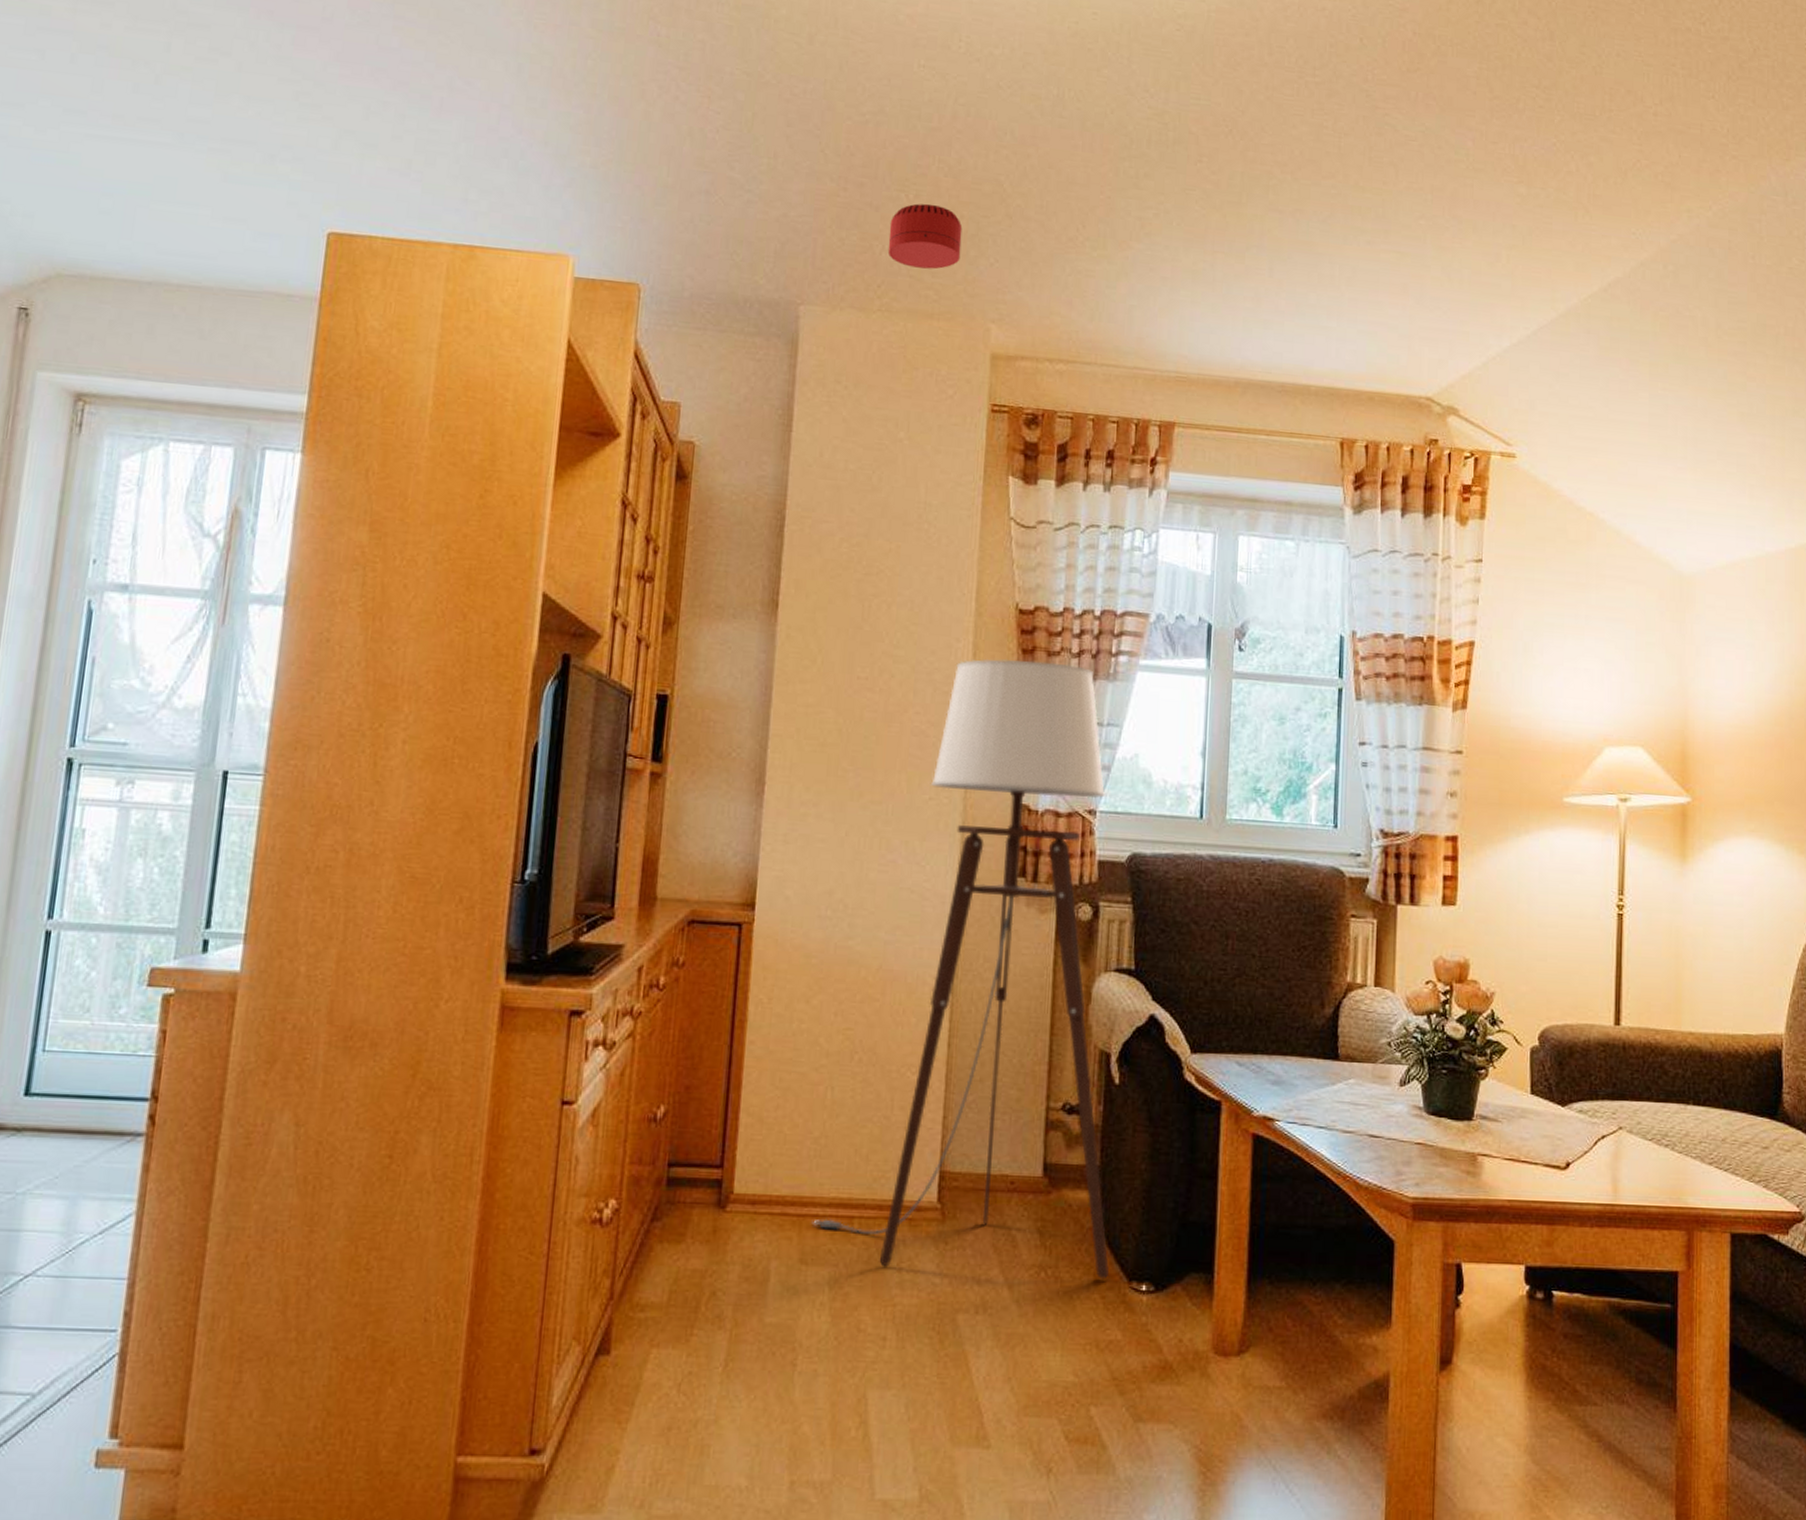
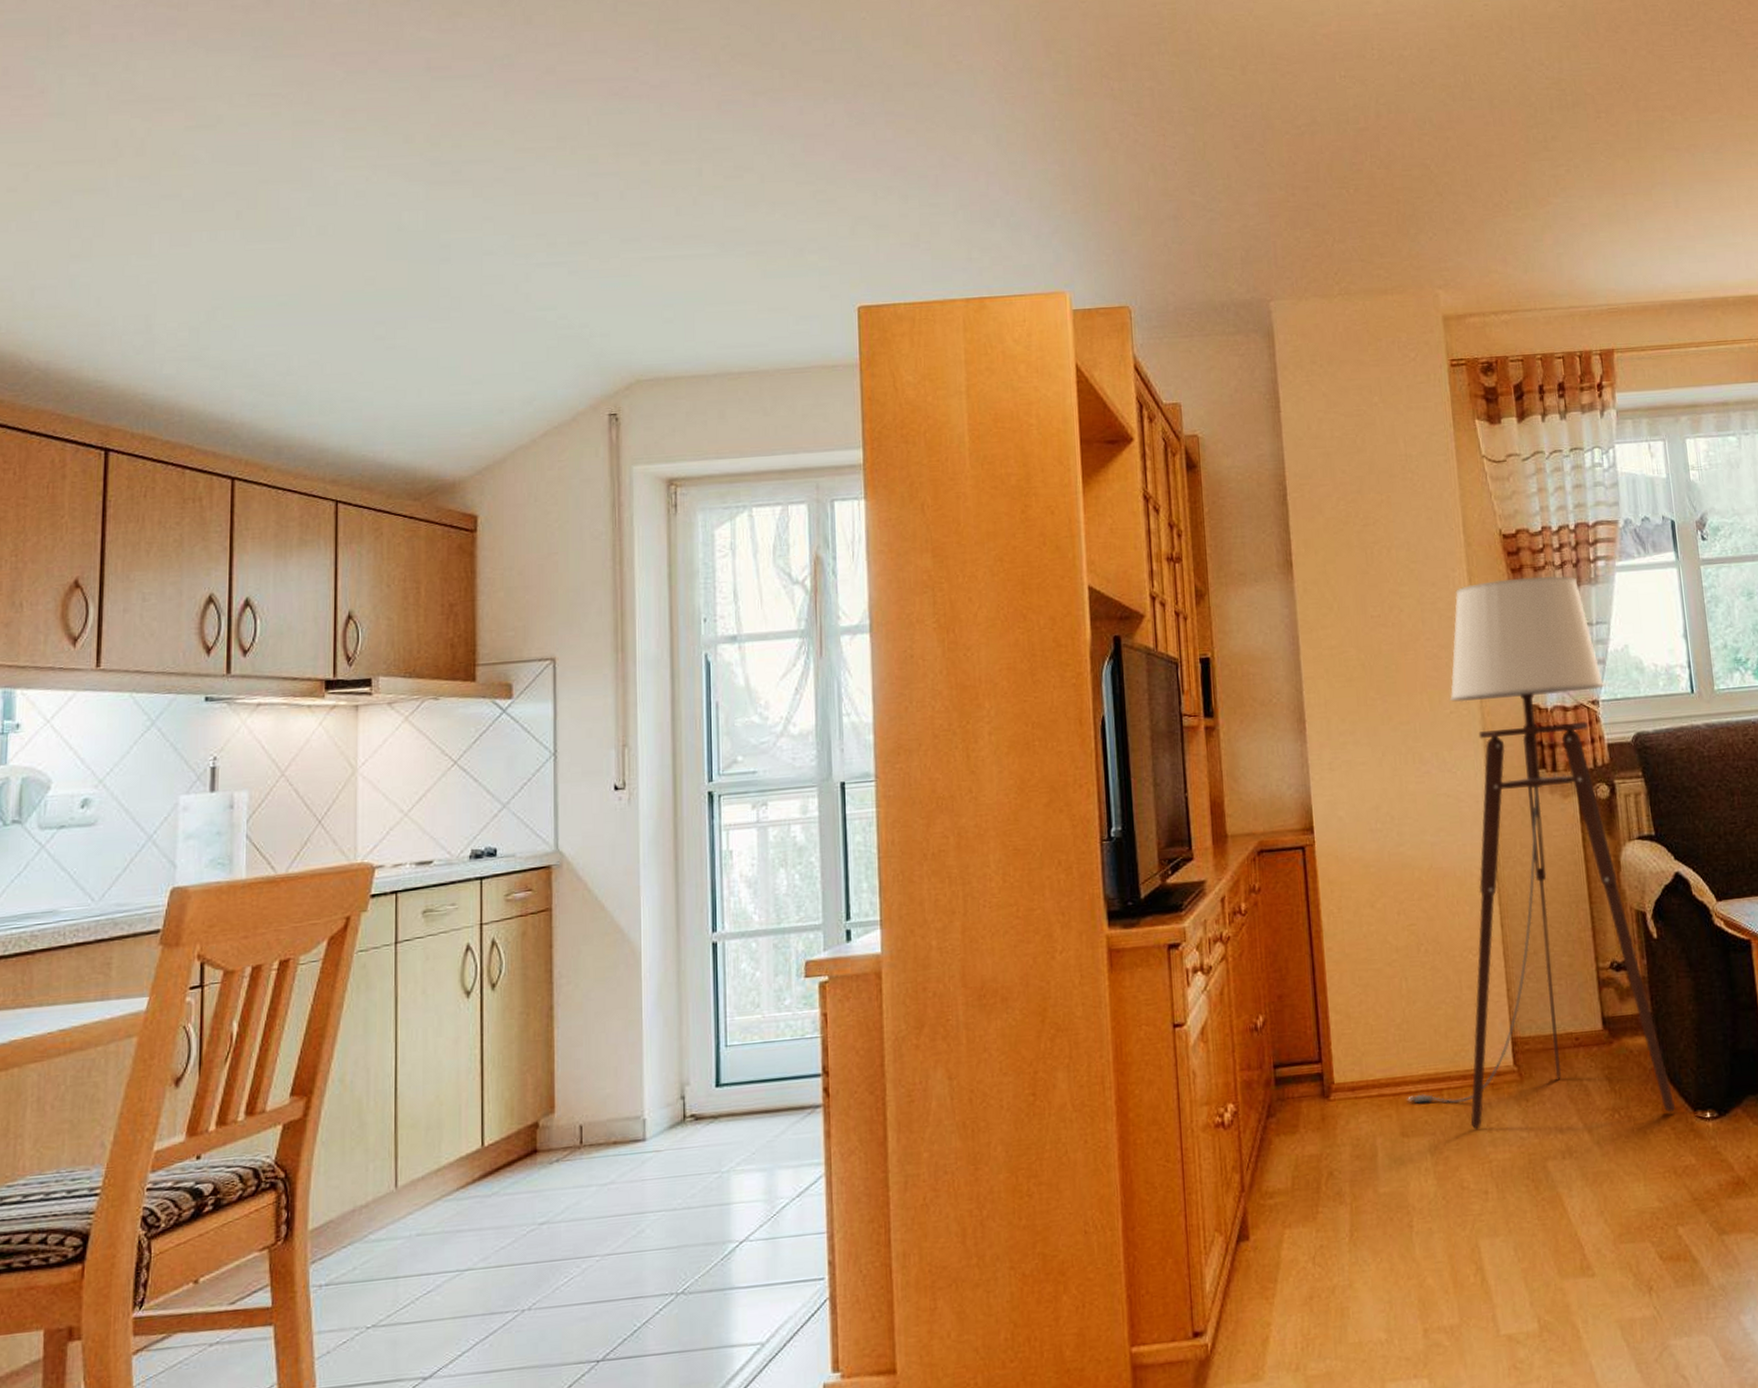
smoke detector: present [887,203,963,270] -> none [1336,194,1403,252]

